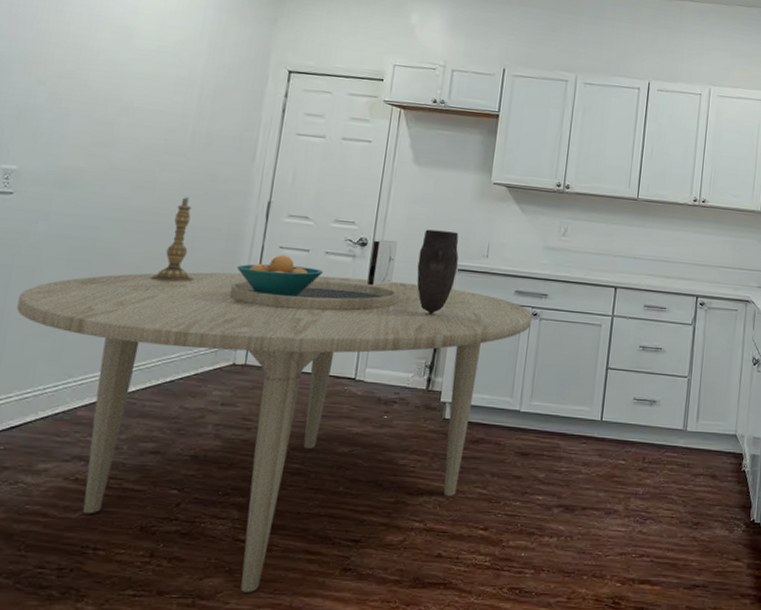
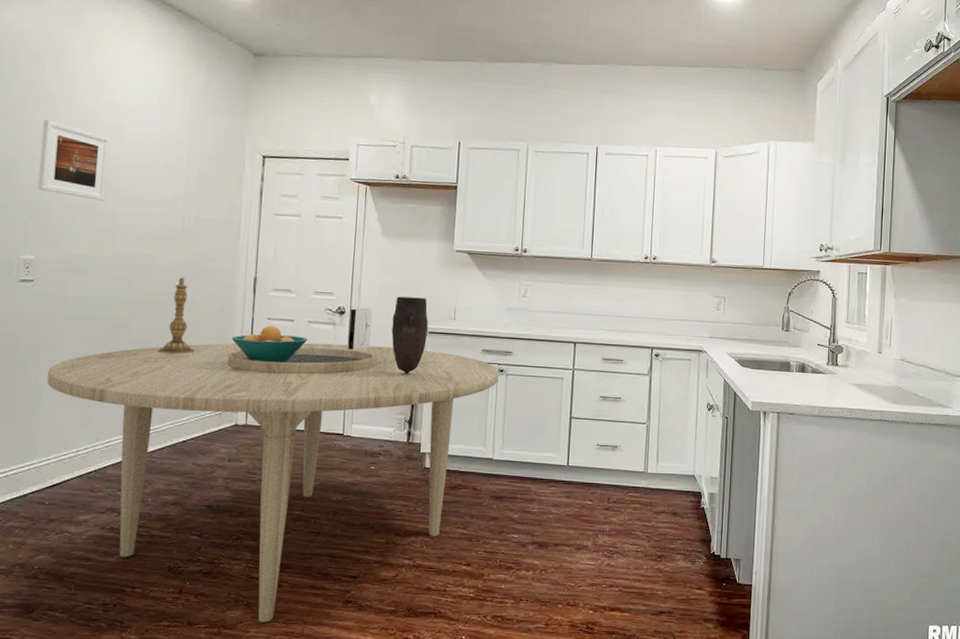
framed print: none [28,17,119,109] -> present [37,119,111,201]

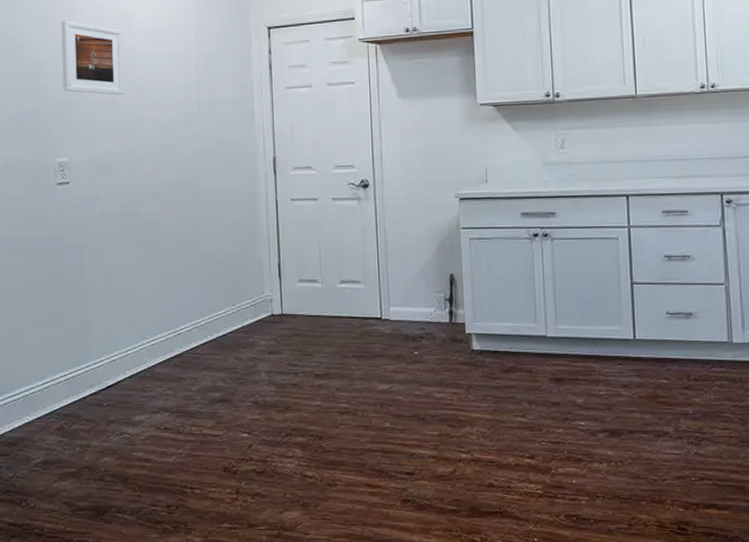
dining table: present [47,342,499,622] -> none [92,218,543,524]
candlestick: present [156,276,195,354] -> none [188,163,224,245]
fruit bowl: present [231,326,308,364] -> none [258,207,334,247]
vase: present [348,296,429,374] -> none [374,161,460,248]

